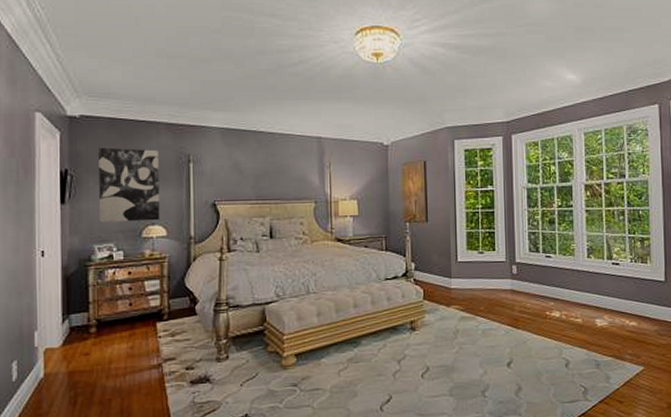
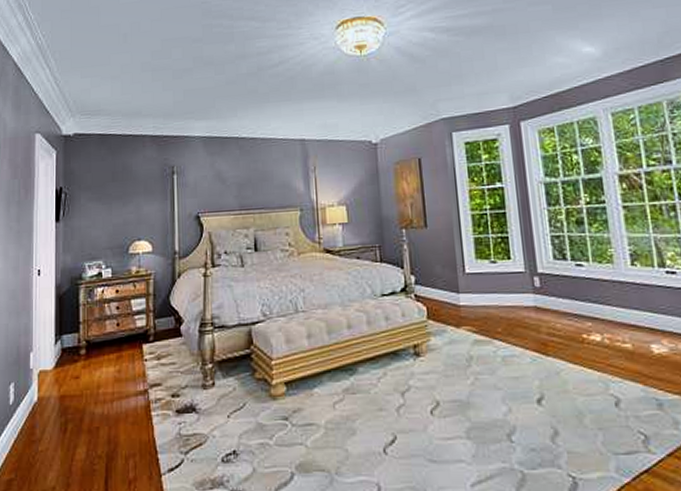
wall art: present [99,147,160,222] -> none [90,163,146,239]

